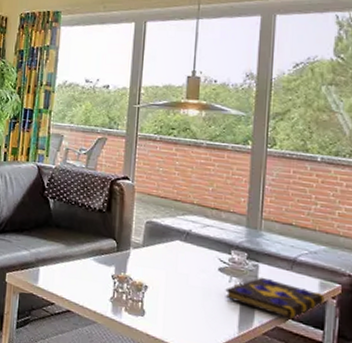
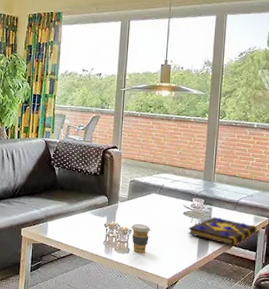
coffee cup: none [146,278,174,318] -> present [131,224,151,254]

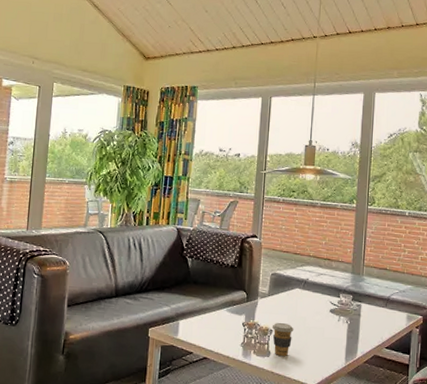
book: present [188,217,257,246] -> none [335,315,411,348]

